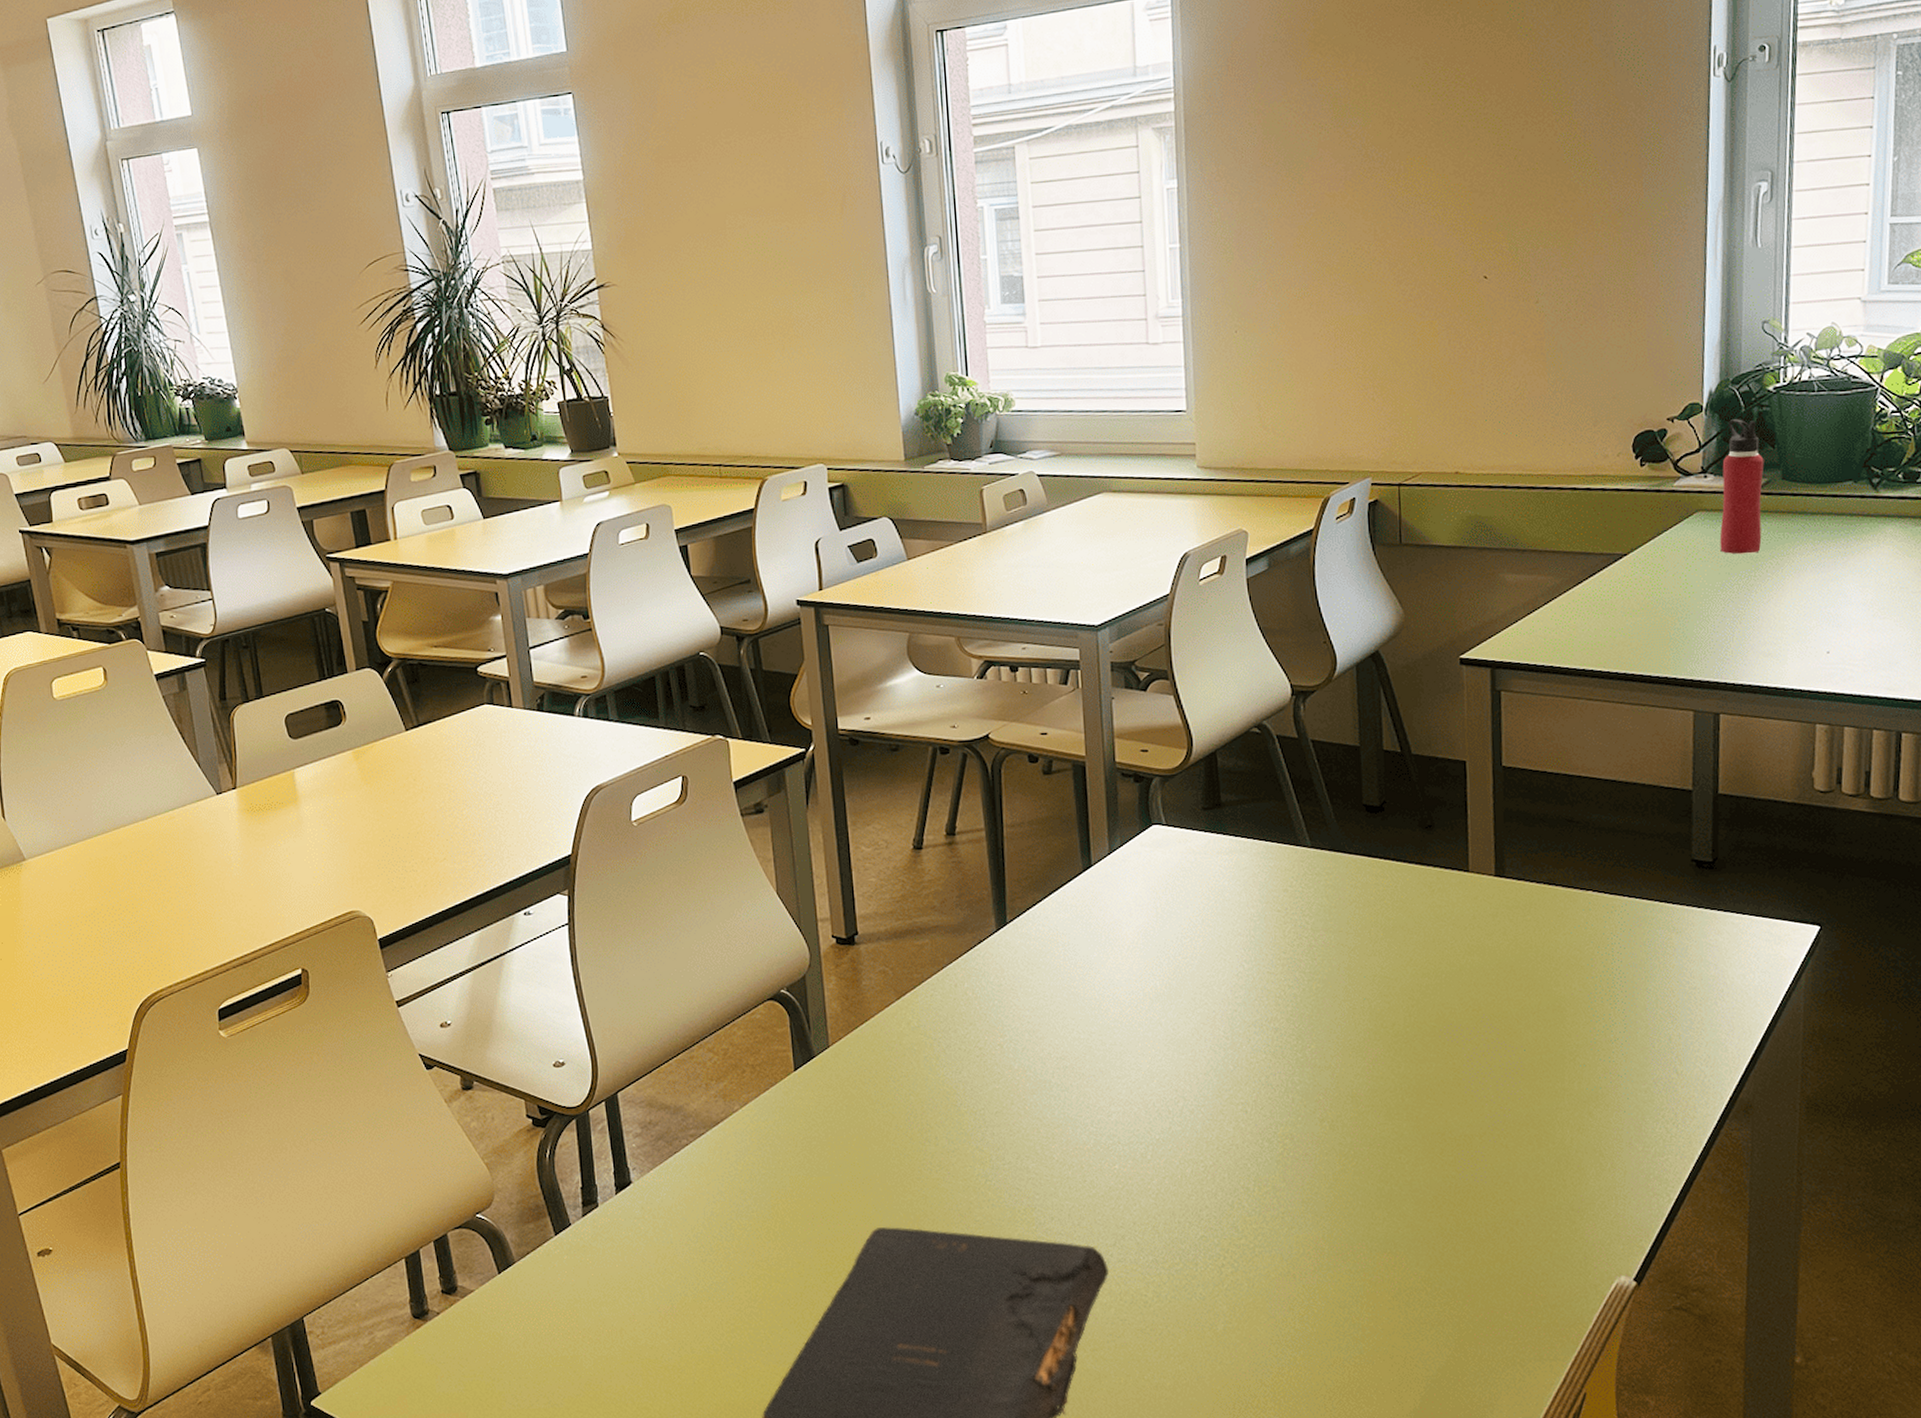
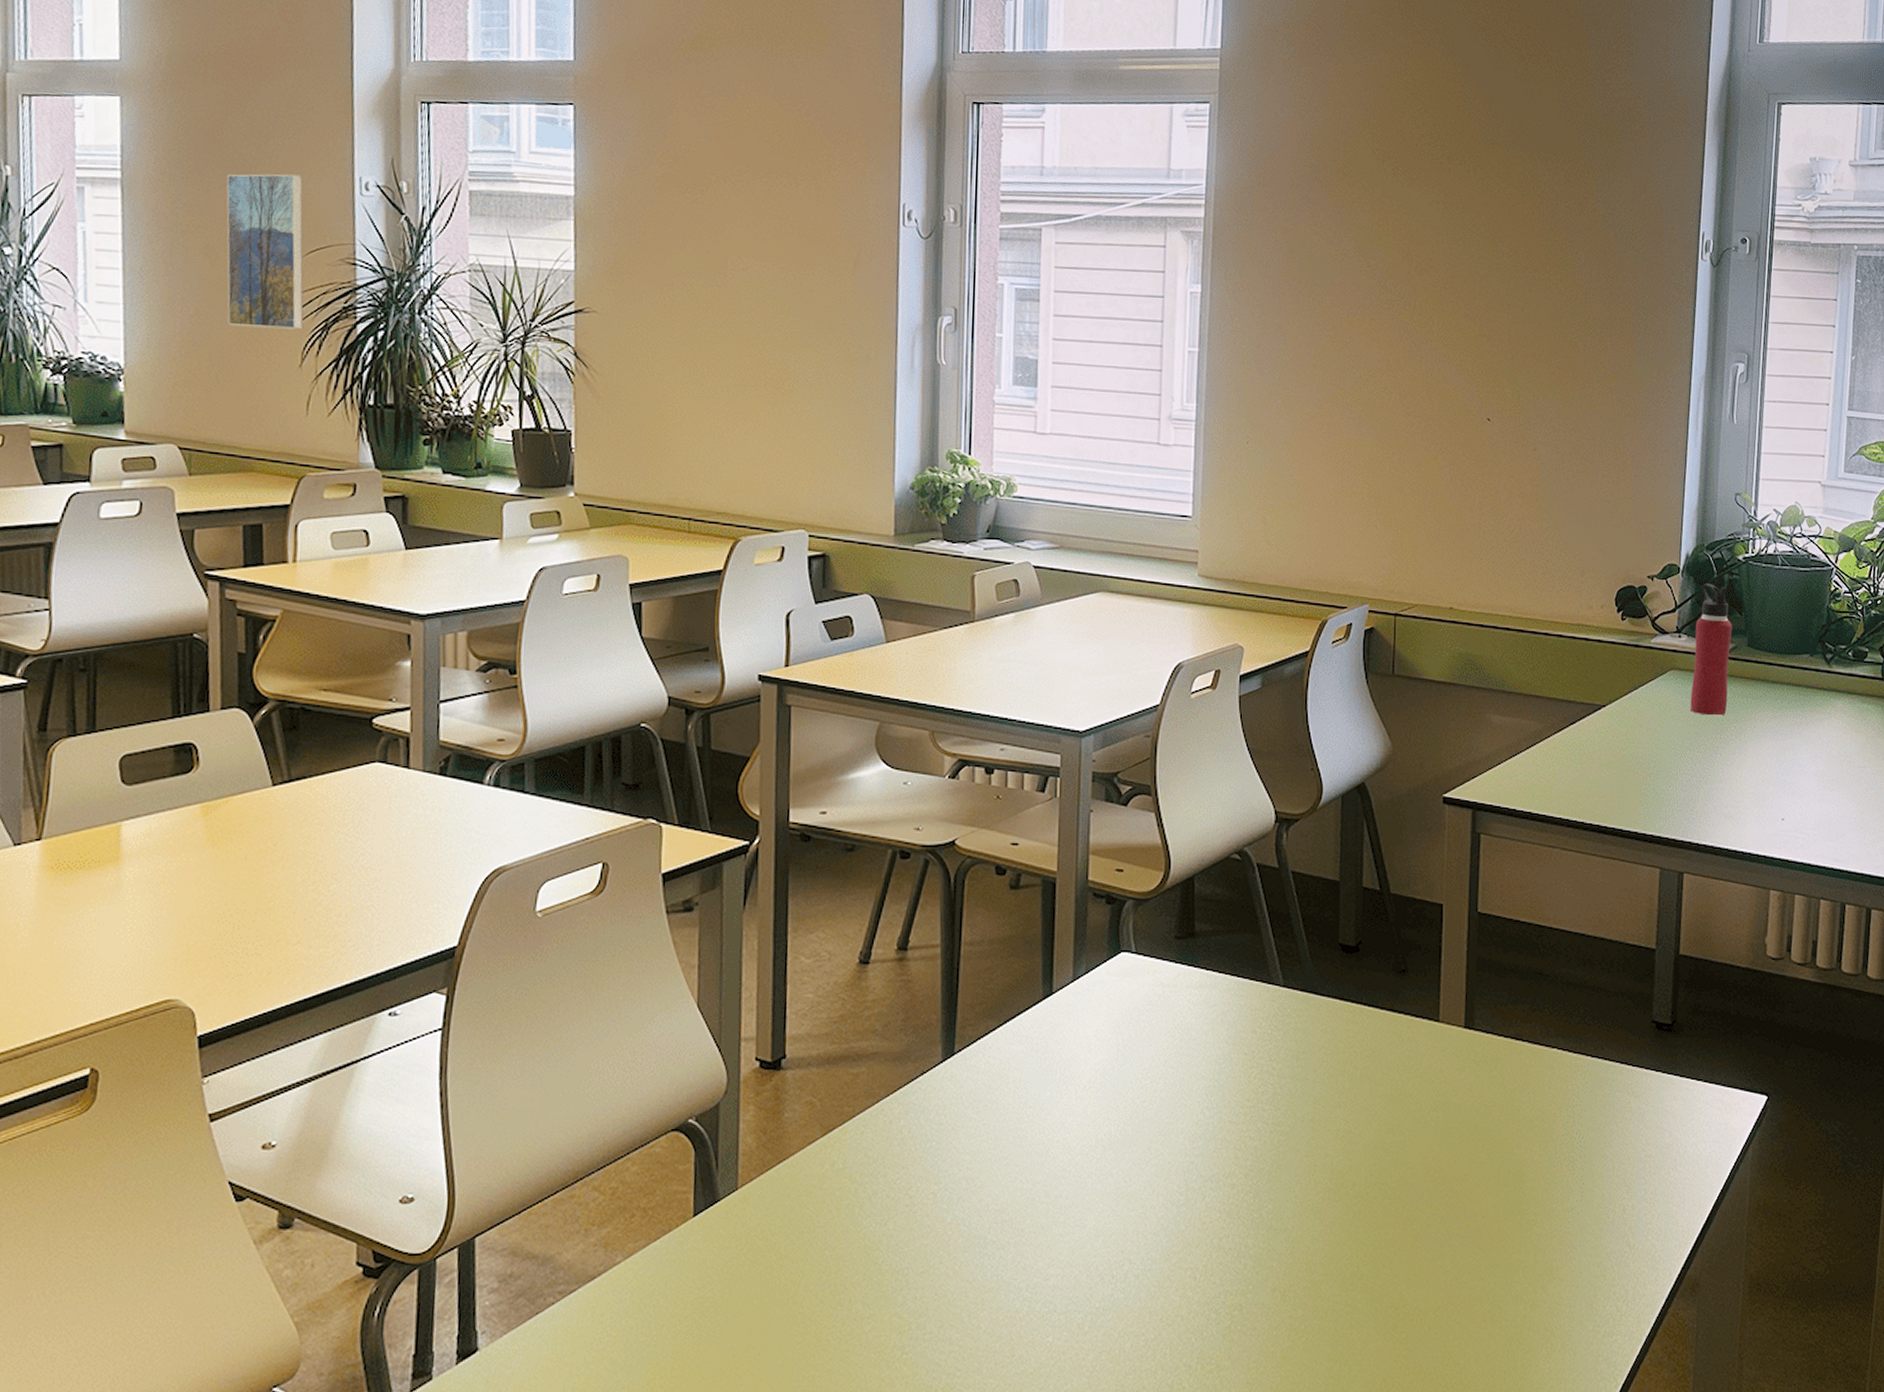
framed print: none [292,196,374,340] -> present [226,174,304,330]

